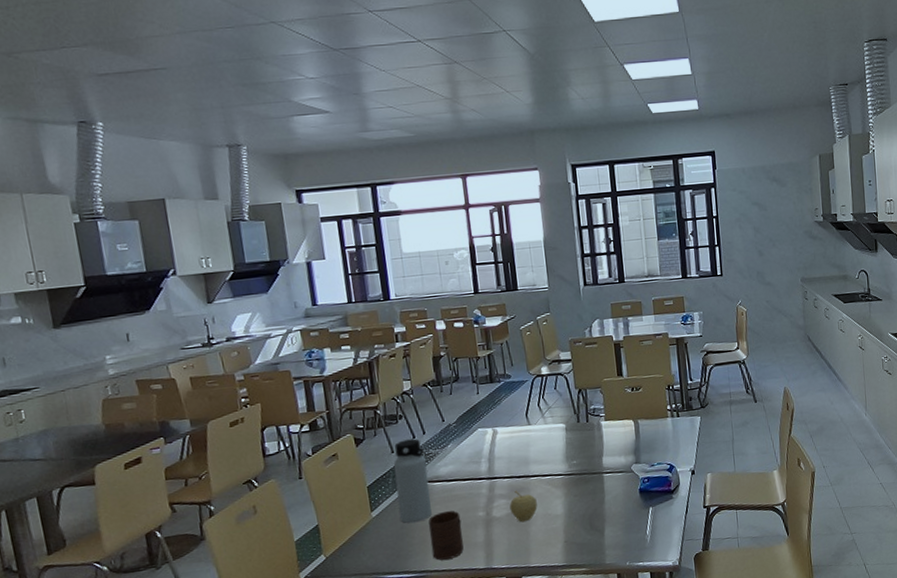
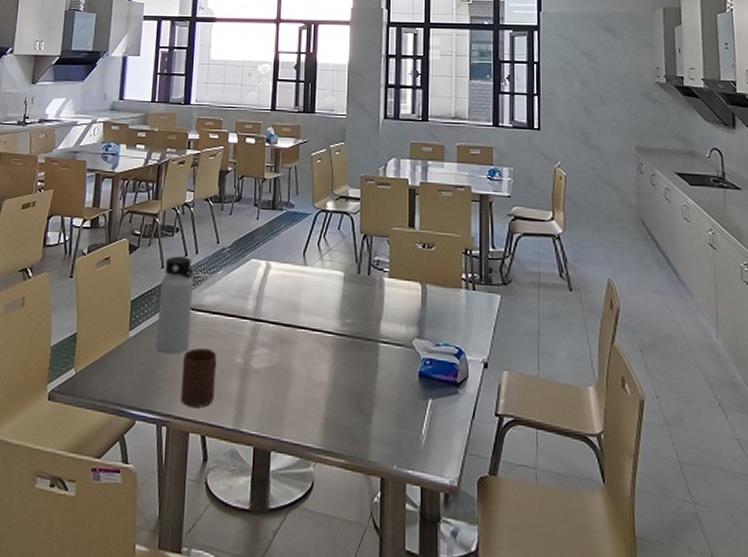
fruit: present [509,490,538,523] -> none [270,340,301,382]

